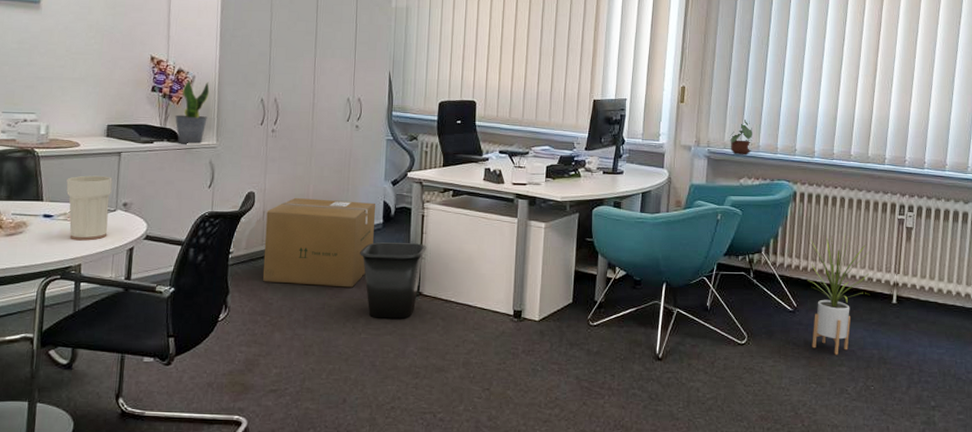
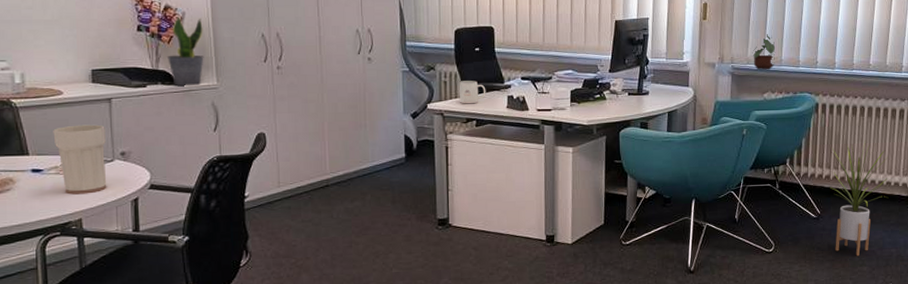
box: present [263,198,376,288] -> none [280,136,397,225]
waste bin: present [360,242,427,319] -> none [384,175,453,253]
mug: none [438,152,465,175] -> present [458,81,486,104]

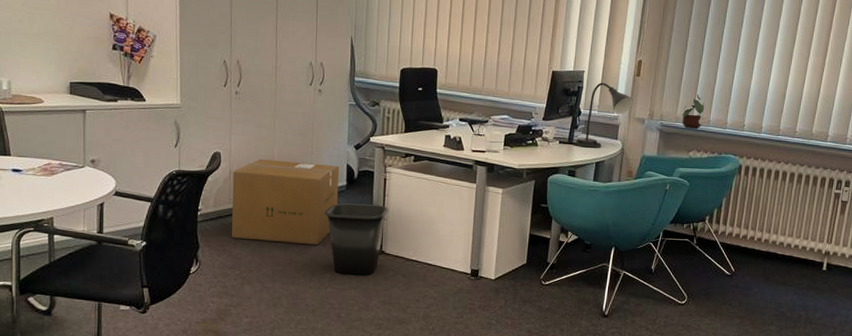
cup: present [53,124,107,195] -> none [33,132,79,196]
potted plant: present [168,15,204,87] -> none [138,38,171,105]
box: none [280,136,397,225] -> present [231,159,340,245]
waste bin: none [384,175,453,253] -> present [324,203,389,275]
mug: present [458,81,486,104] -> none [400,118,426,141]
desk lamp: none [641,29,702,98] -> present [571,82,634,148]
house plant: present [829,140,888,256] -> none [745,204,806,315]

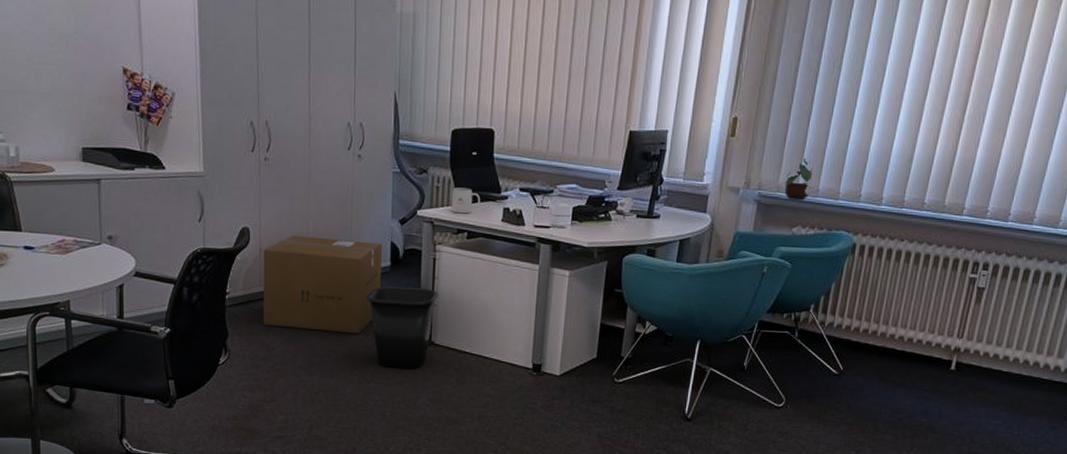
mug: none [400,118,426,141] -> present [451,187,481,214]
desk lamp: present [571,82,634,148] -> none [651,144,727,223]

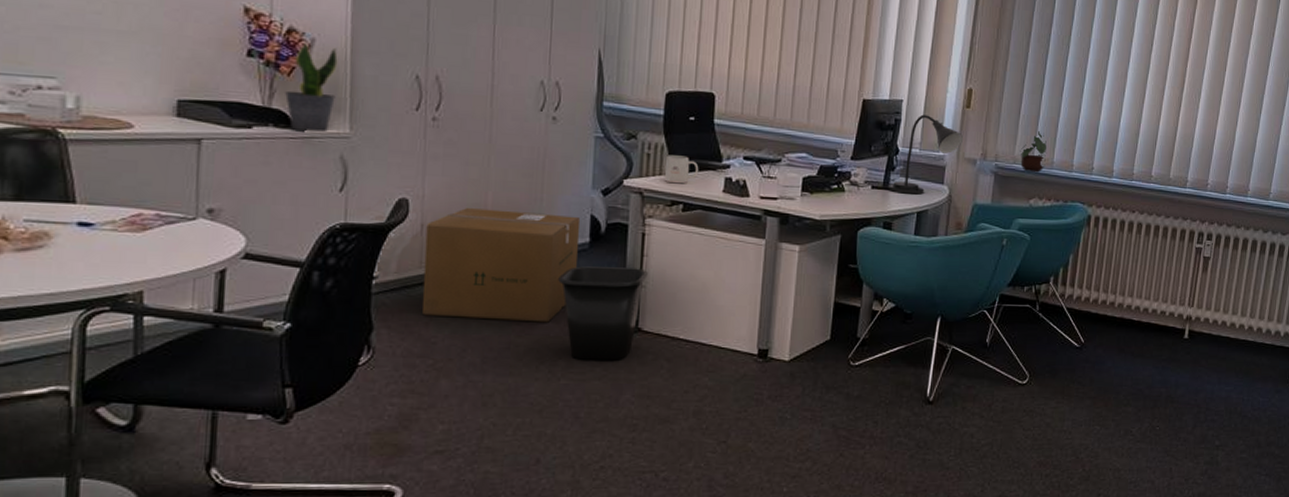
potted plant: none [156,96,192,173] -> present [285,42,338,133]
desk lamp: none [651,144,727,223] -> present [887,114,963,195]

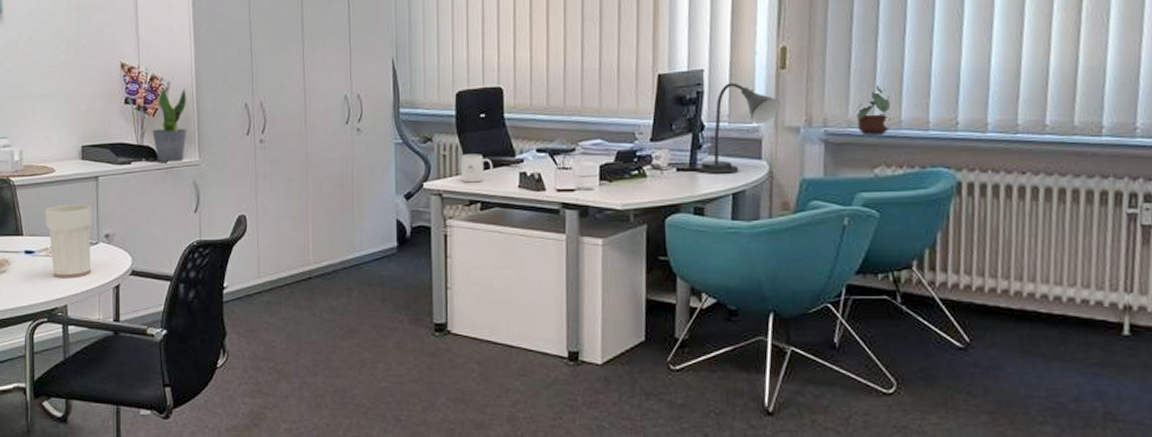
cup: none [113,169,189,260] -> present [45,204,92,279]
box: present [422,208,581,323] -> none [261,220,388,326]
waste bin: present [558,266,648,360] -> none [372,270,453,363]

